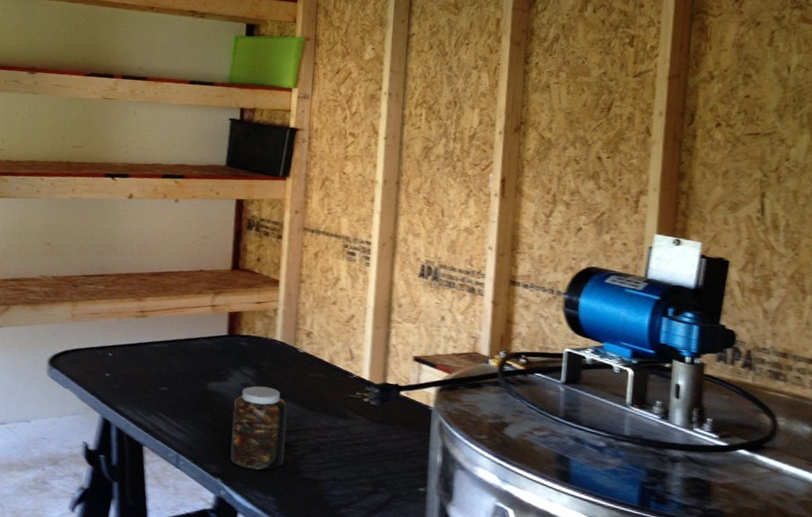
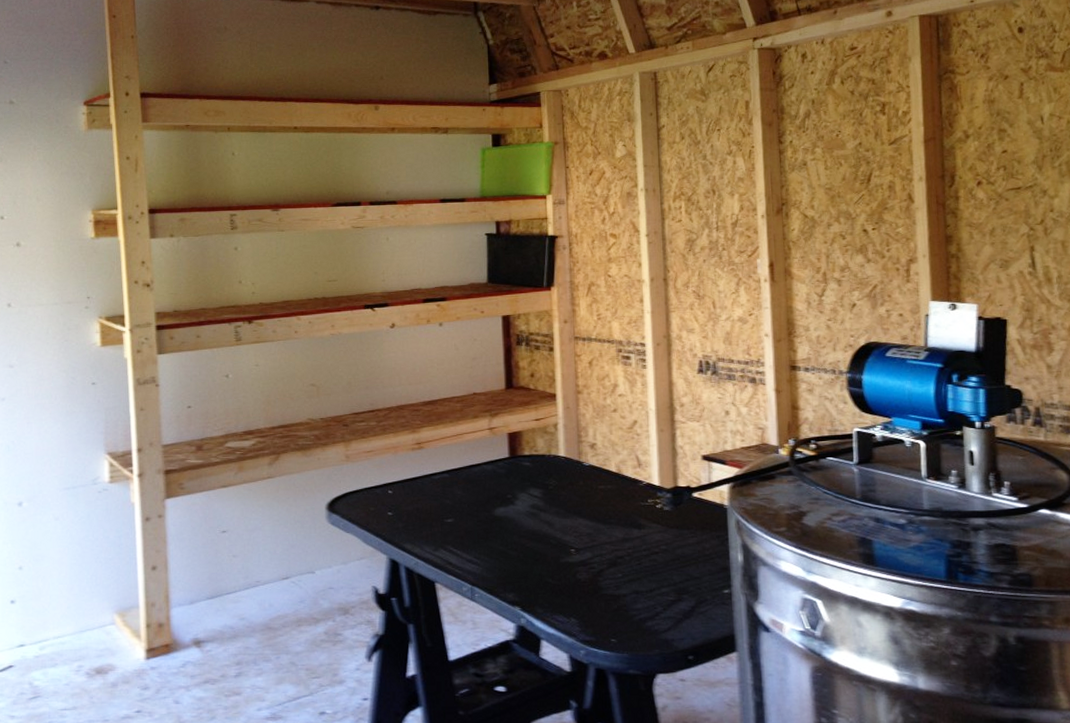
jar: present [230,386,287,470] -> none [524,505,583,592]

